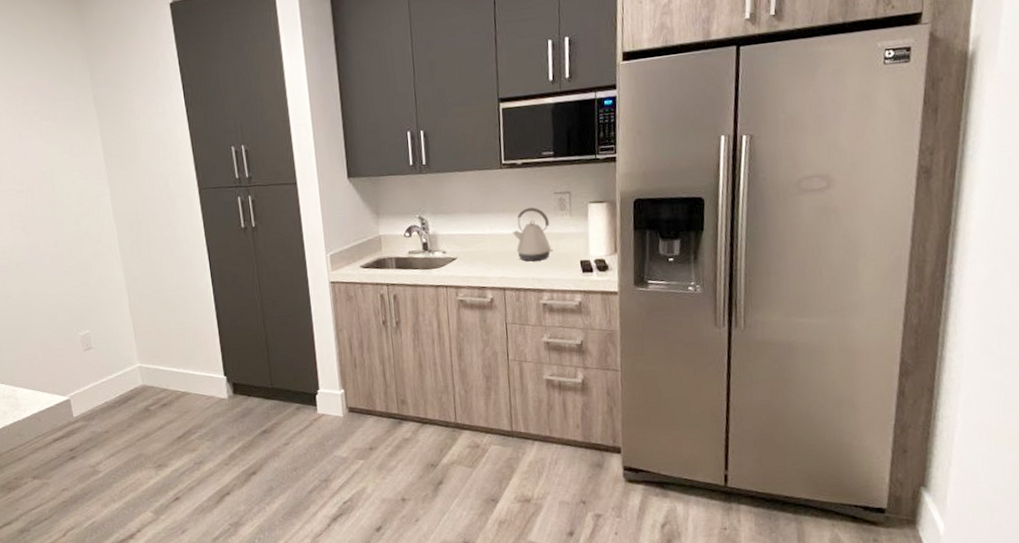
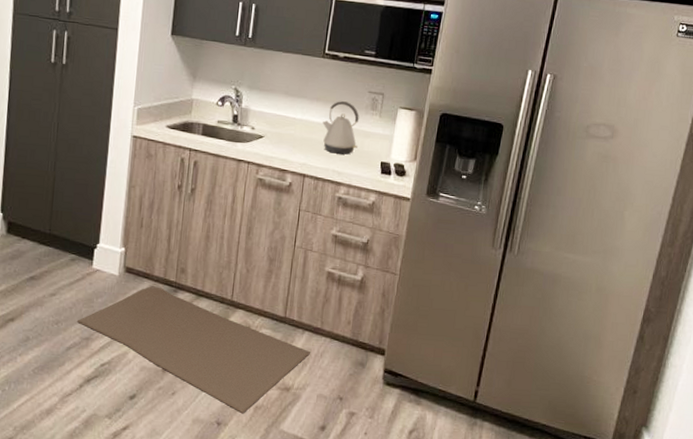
floor mat: none [314,421,544,531] -> present [78,286,310,414]

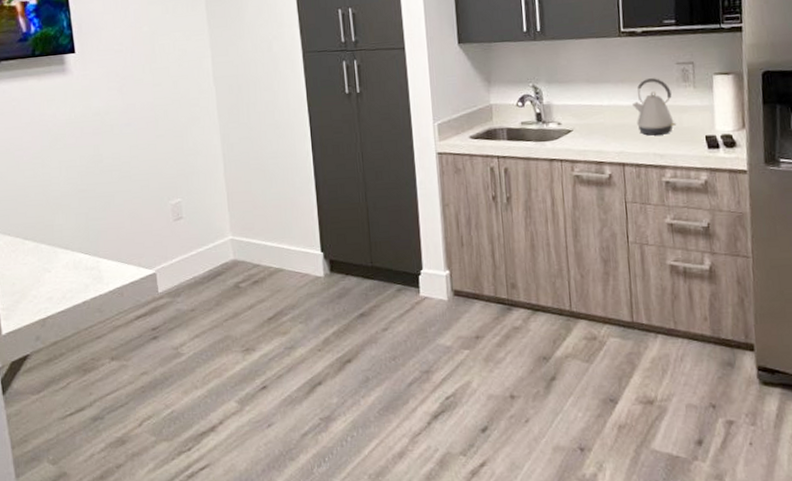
floor mat: present [78,286,310,414] -> none [414,306,668,436]

